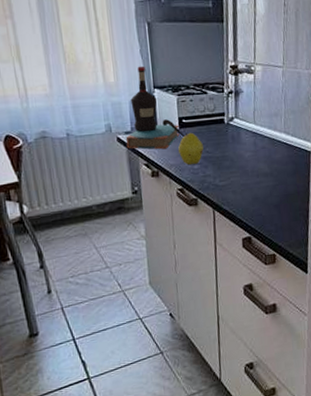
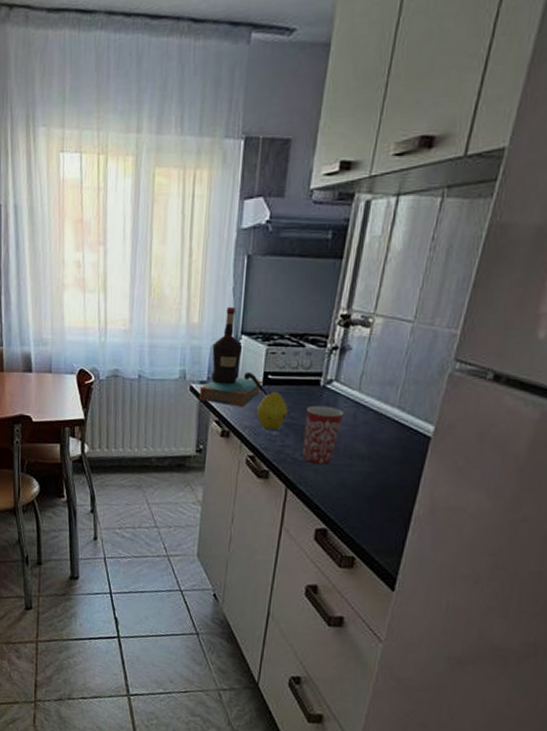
mug: none [217,138,247,186] -> present [302,405,344,464]

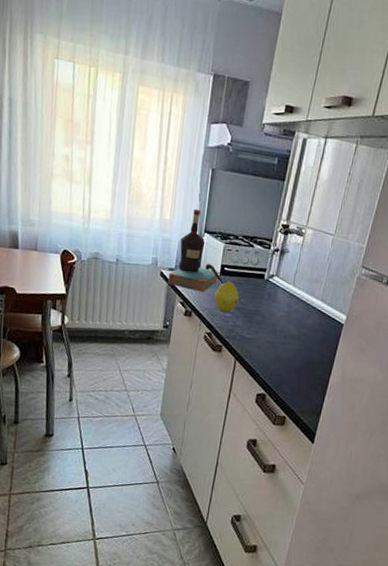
mug: present [302,405,344,464] -> none [248,294,282,342]

